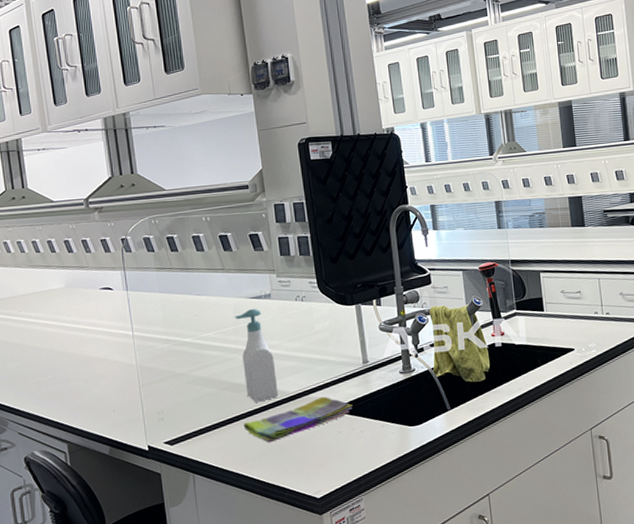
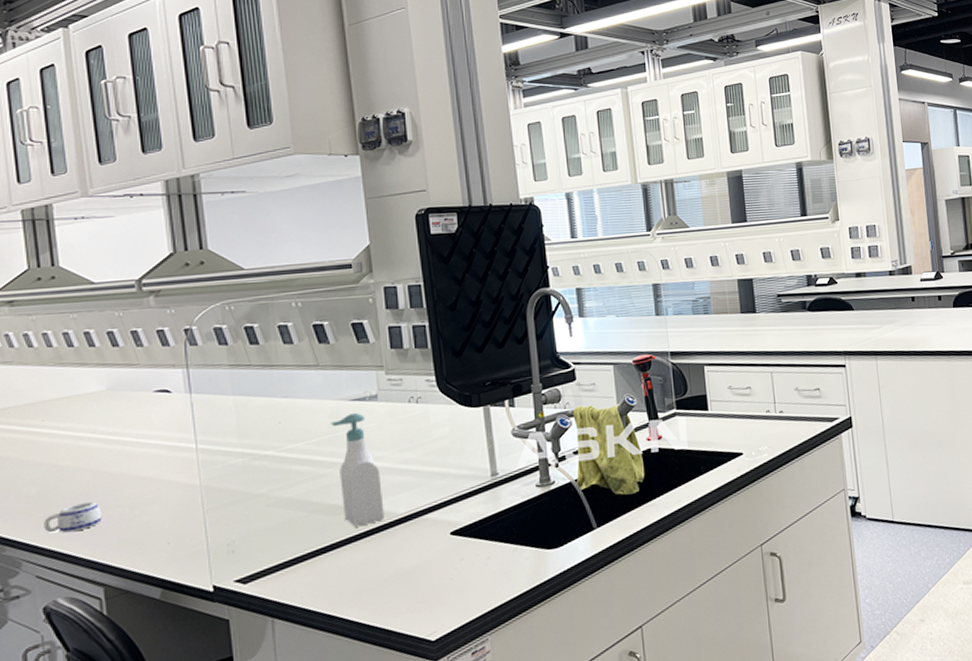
mug: none [23,376,65,400] -> present [44,502,102,533]
dish towel: present [243,396,353,443] -> none [339,517,478,576]

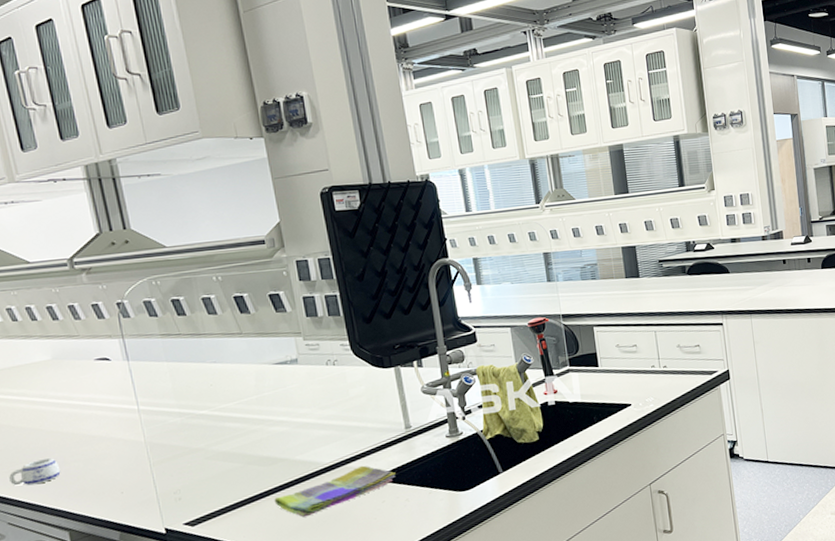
soap bottle: present [330,412,385,528] -> none [257,374,312,476]
dish towel: none [339,517,478,576] -> present [274,465,396,518]

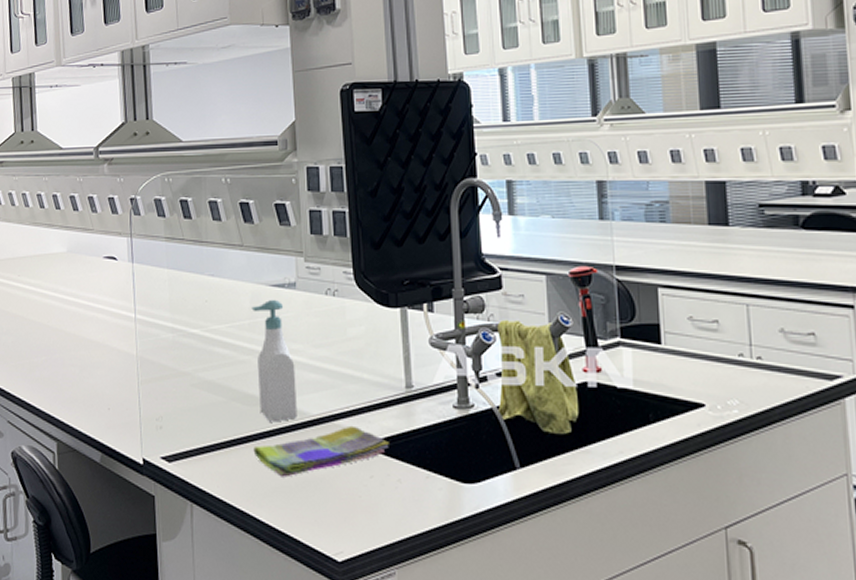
mug: present [9,458,61,486] -> none [15,358,59,385]
soap bottle: none [257,374,312,476] -> present [251,299,298,422]

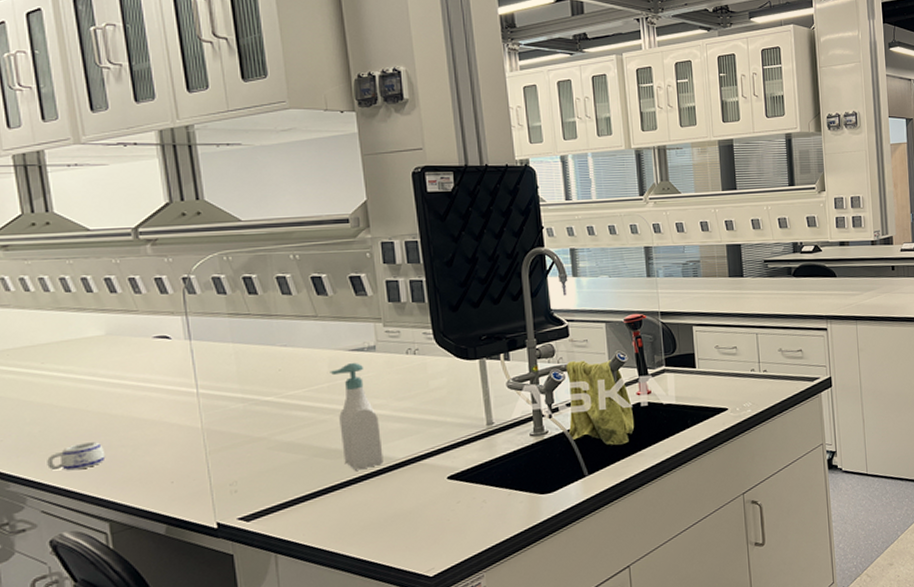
mug: none [15,358,59,385] -> present [47,442,106,471]
dish towel: present [253,425,389,477] -> none [340,462,474,516]

